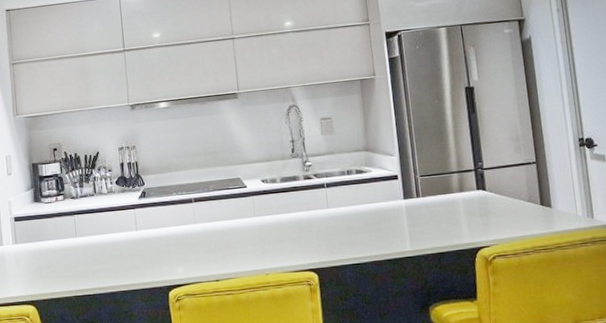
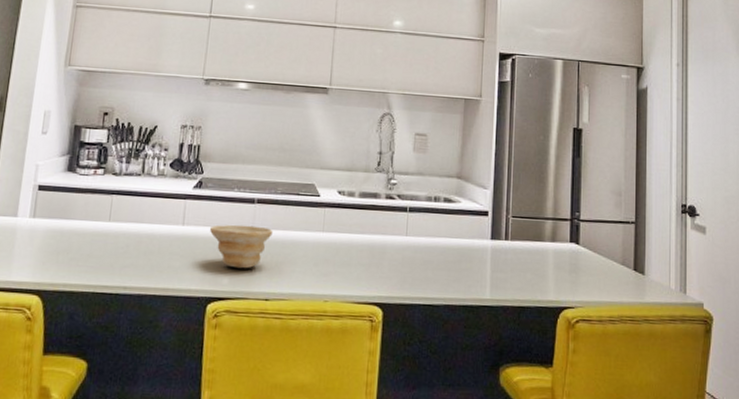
bowl: none [159,221,212,259] -> present [210,224,273,269]

